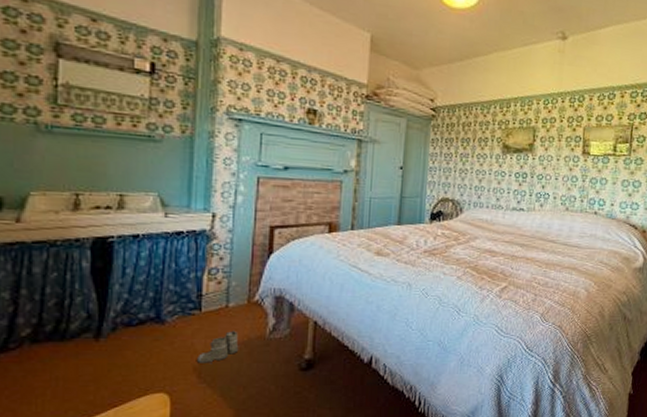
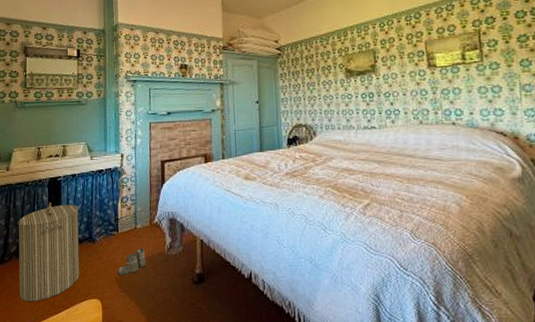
laundry hamper: none [34,270,141,401] -> present [18,202,80,302]

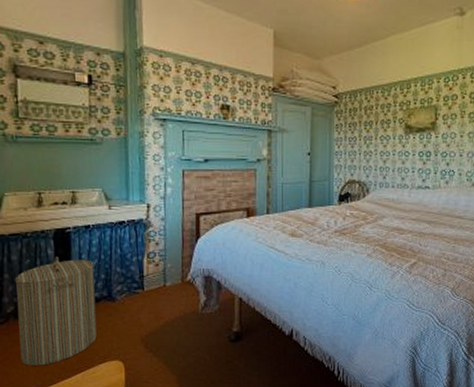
boots: present [118,247,147,276] -> none [144,306,177,336]

